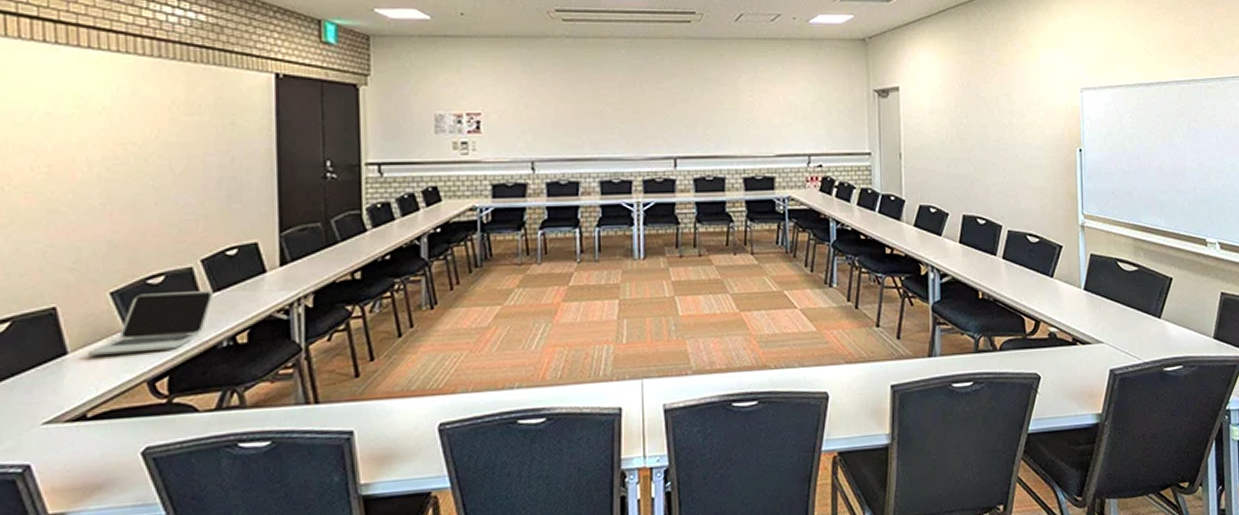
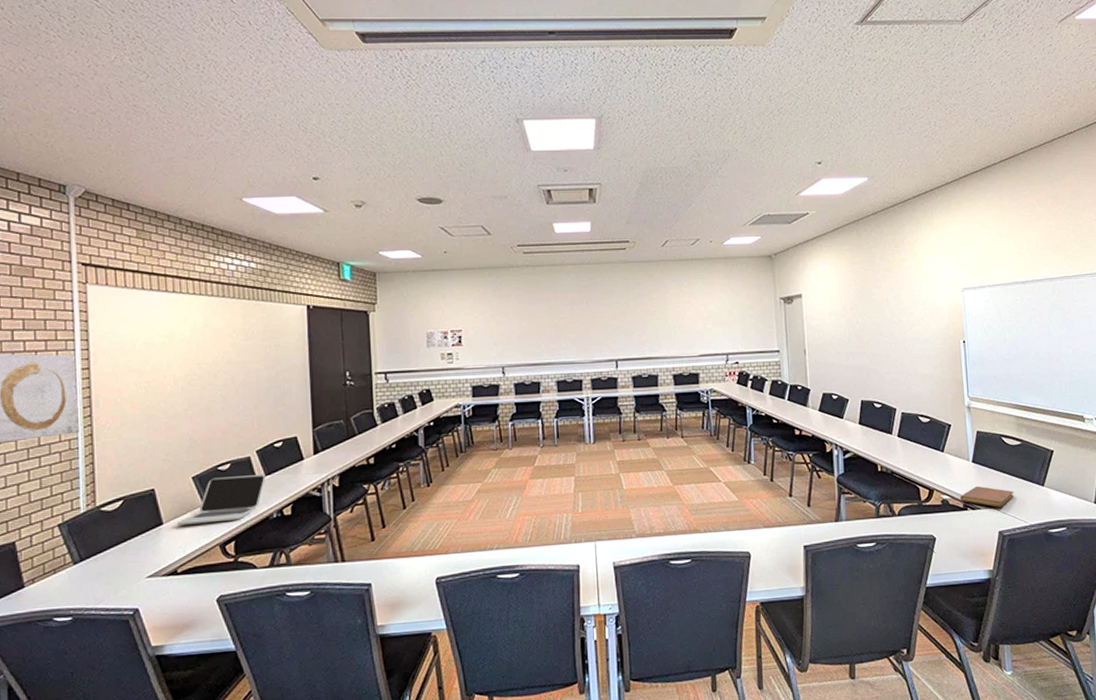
notebook: none [1069,317,1128,342] -> present [960,485,1014,507]

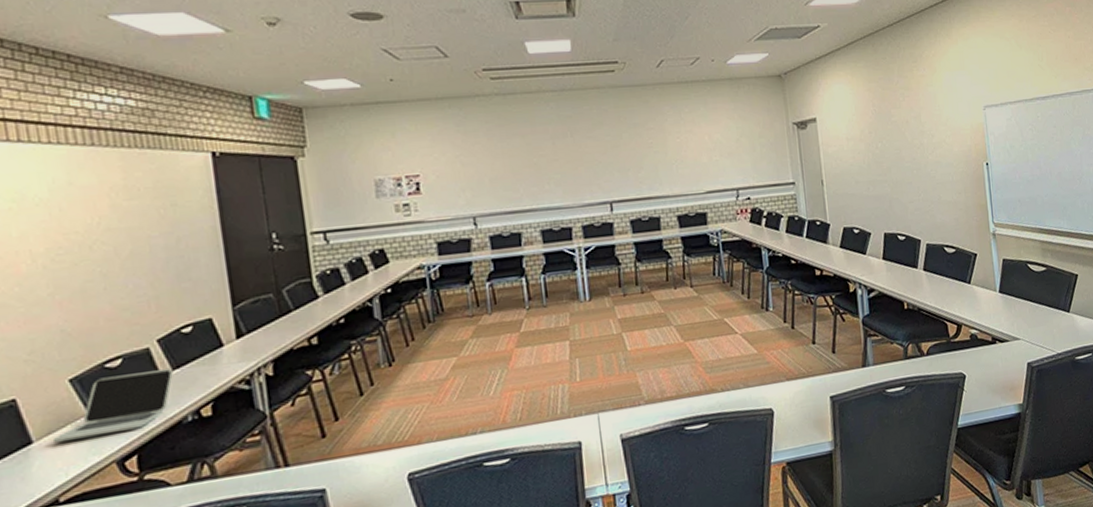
notebook: present [960,485,1014,507] -> none [988,316,1041,338]

